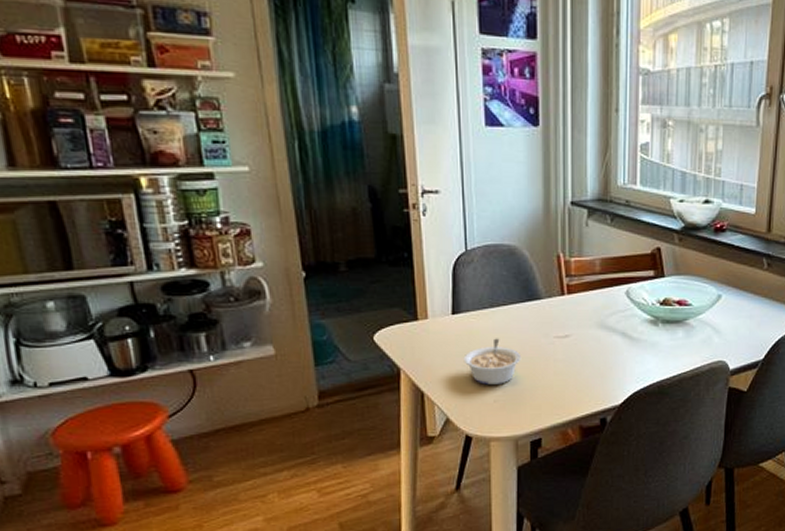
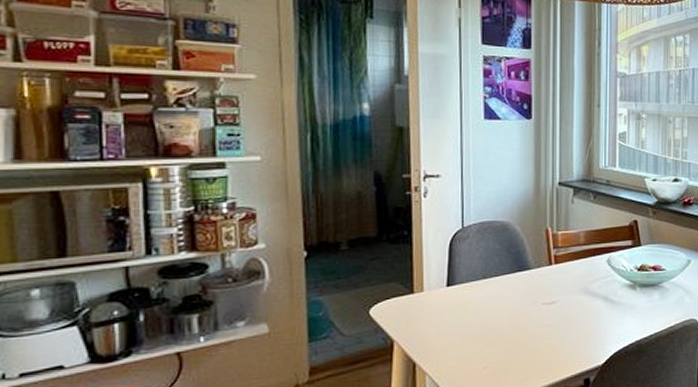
legume: present [463,338,522,385] -> none [456,307,511,352]

